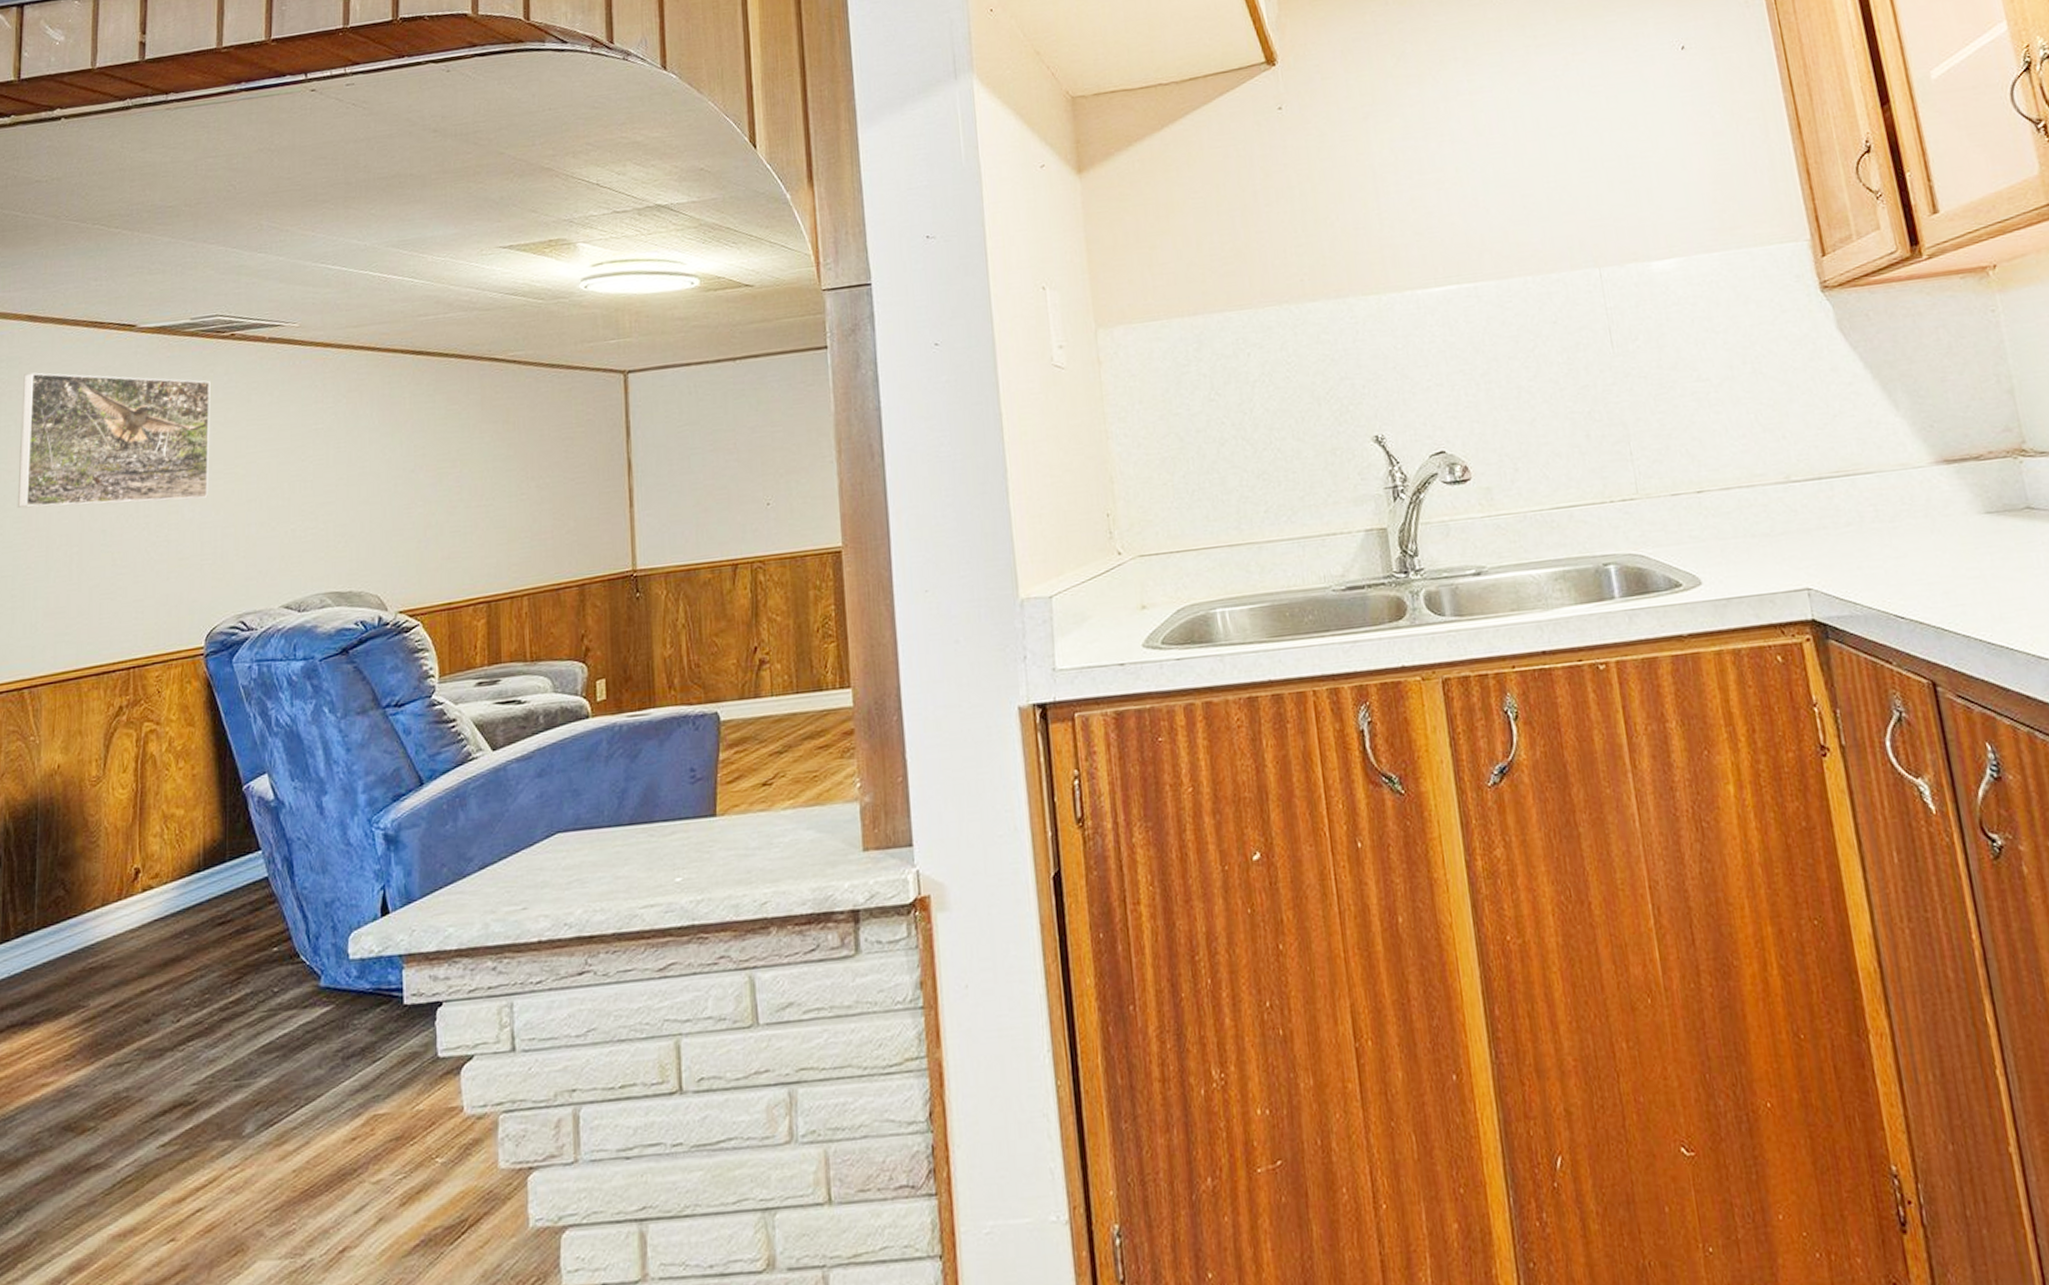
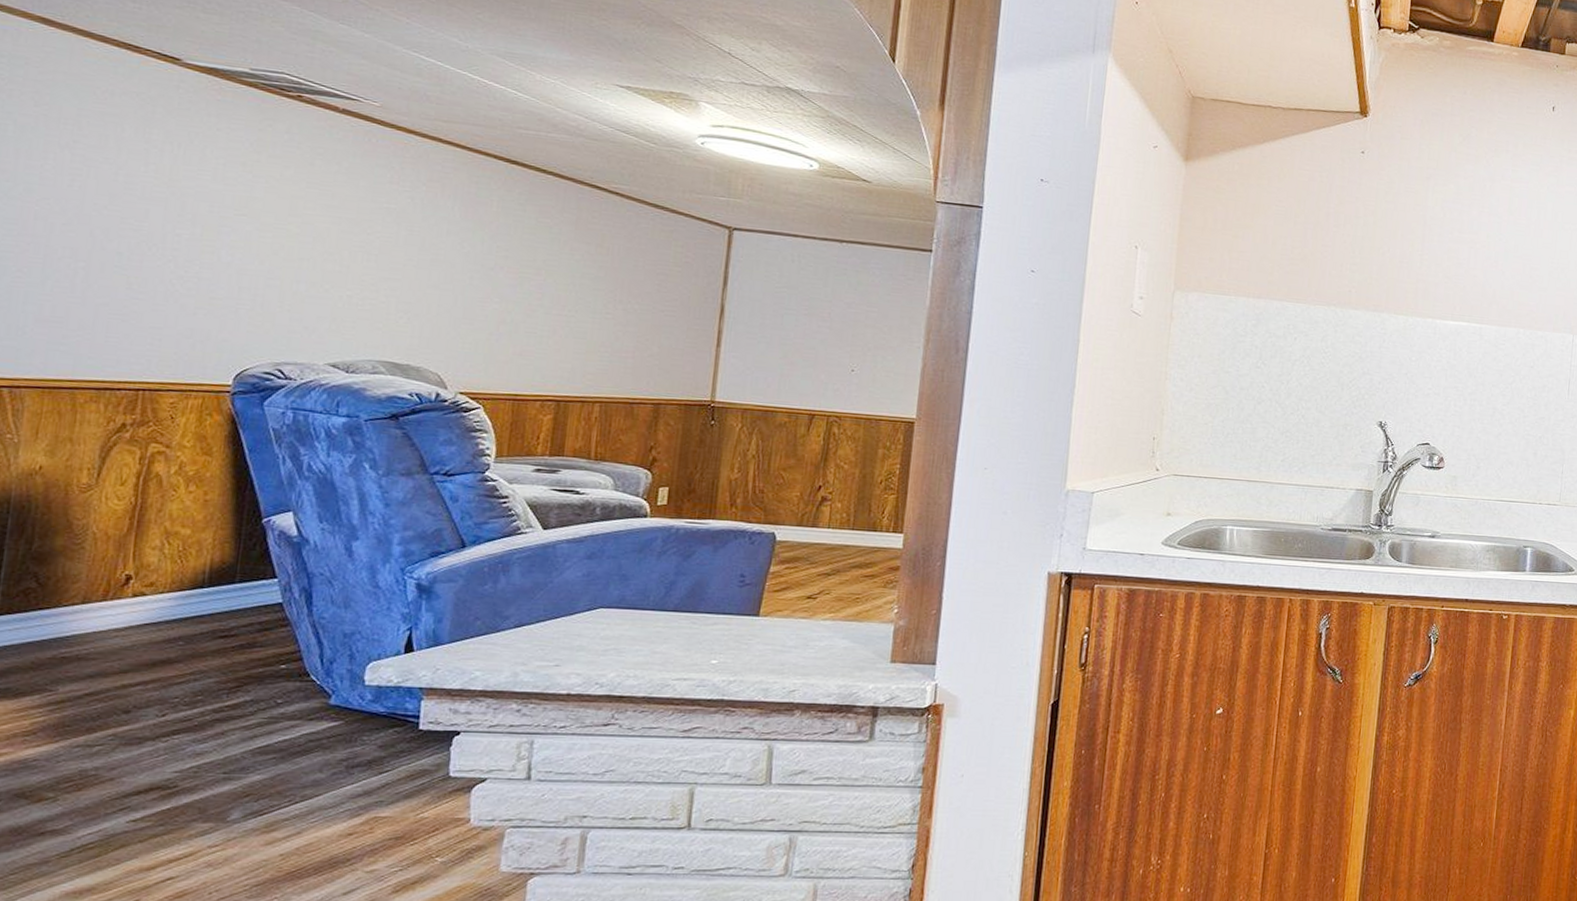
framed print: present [17,372,210,509] -> none [9,76,268,246]

